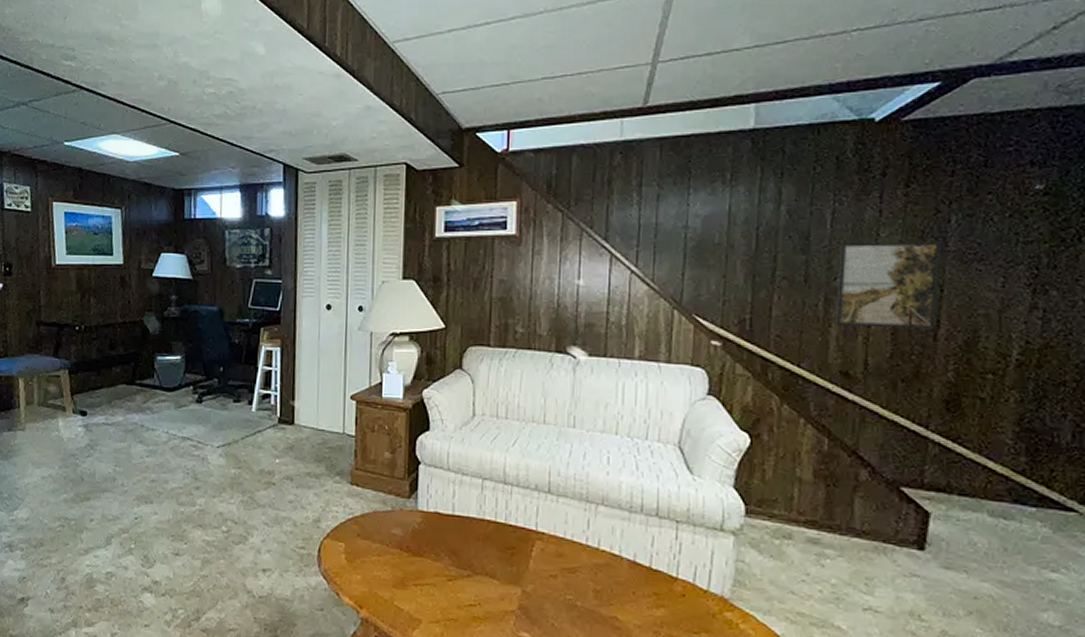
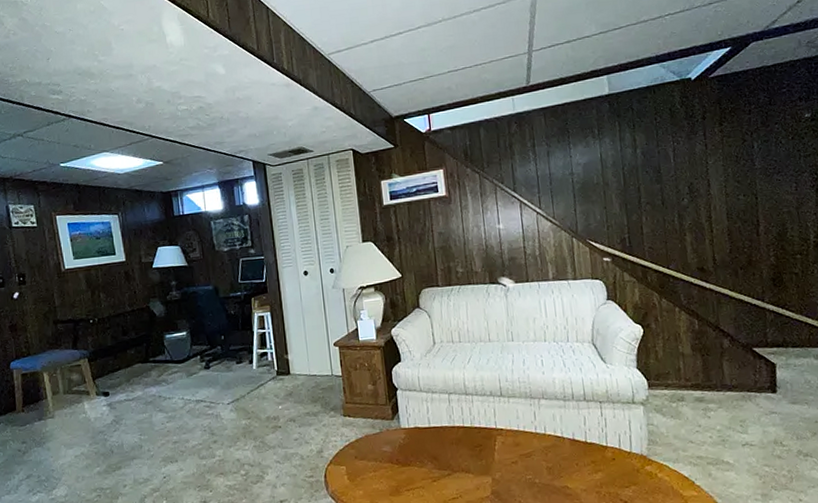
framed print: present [836,241,942,330] -> none [682,163,757,233]

